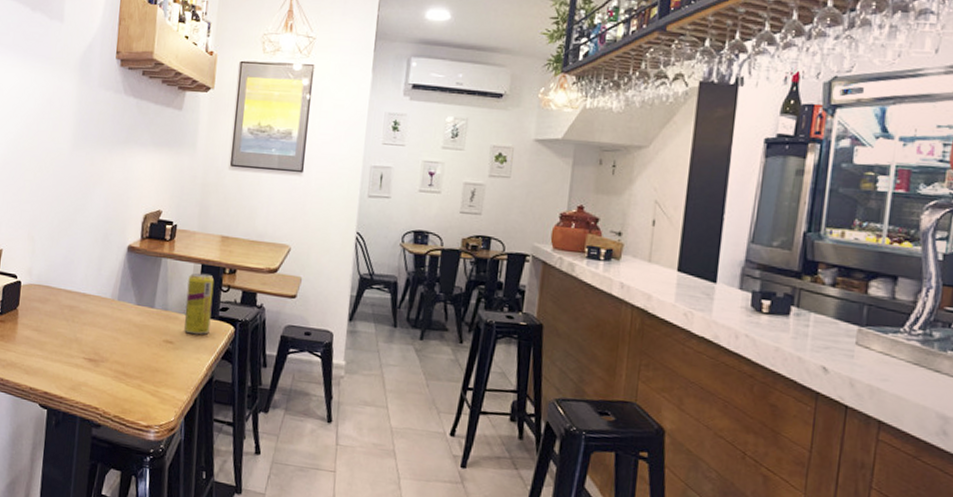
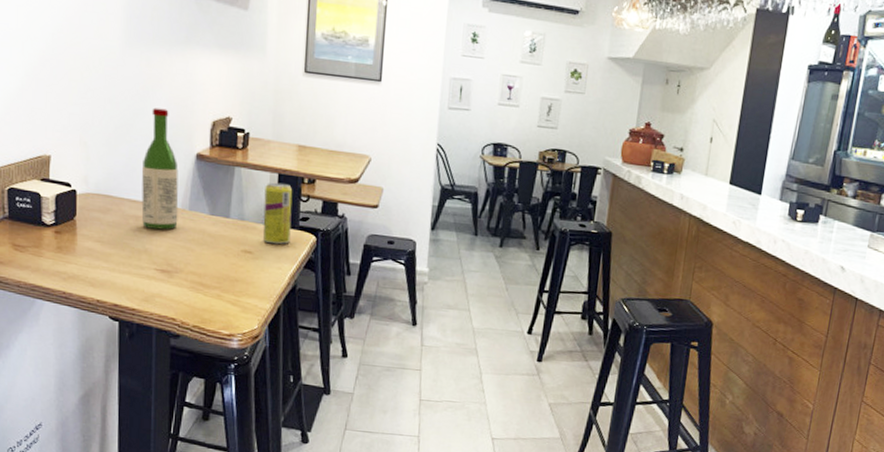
wine bottle: none [75,203,111,320] -> present [141,107,179,230]

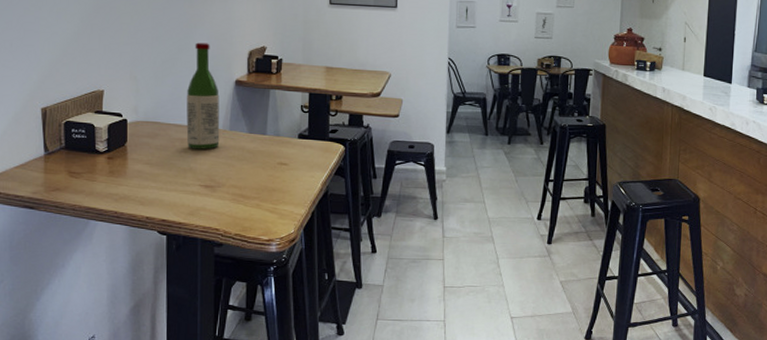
beverage can: present [262,182,293,244] -> none [296,100,323,156]

